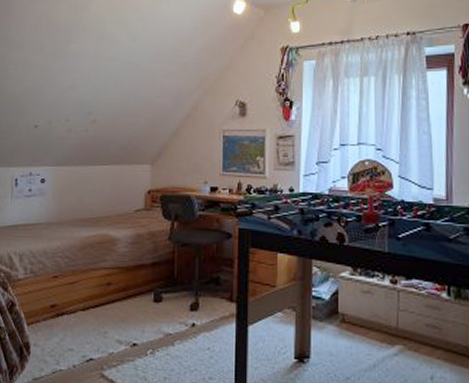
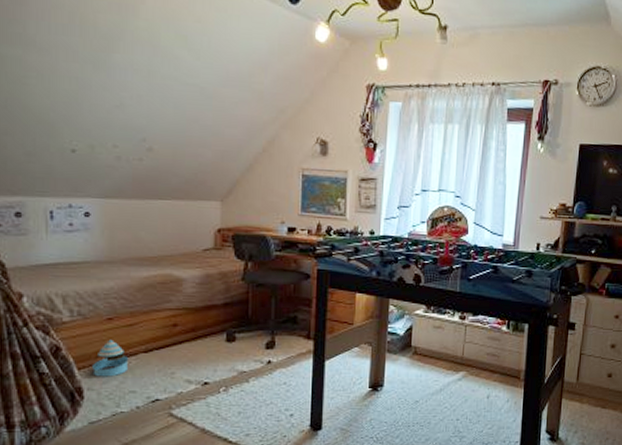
stacking toy: none [39,296,69,334] -> present [93,339,129,377]

